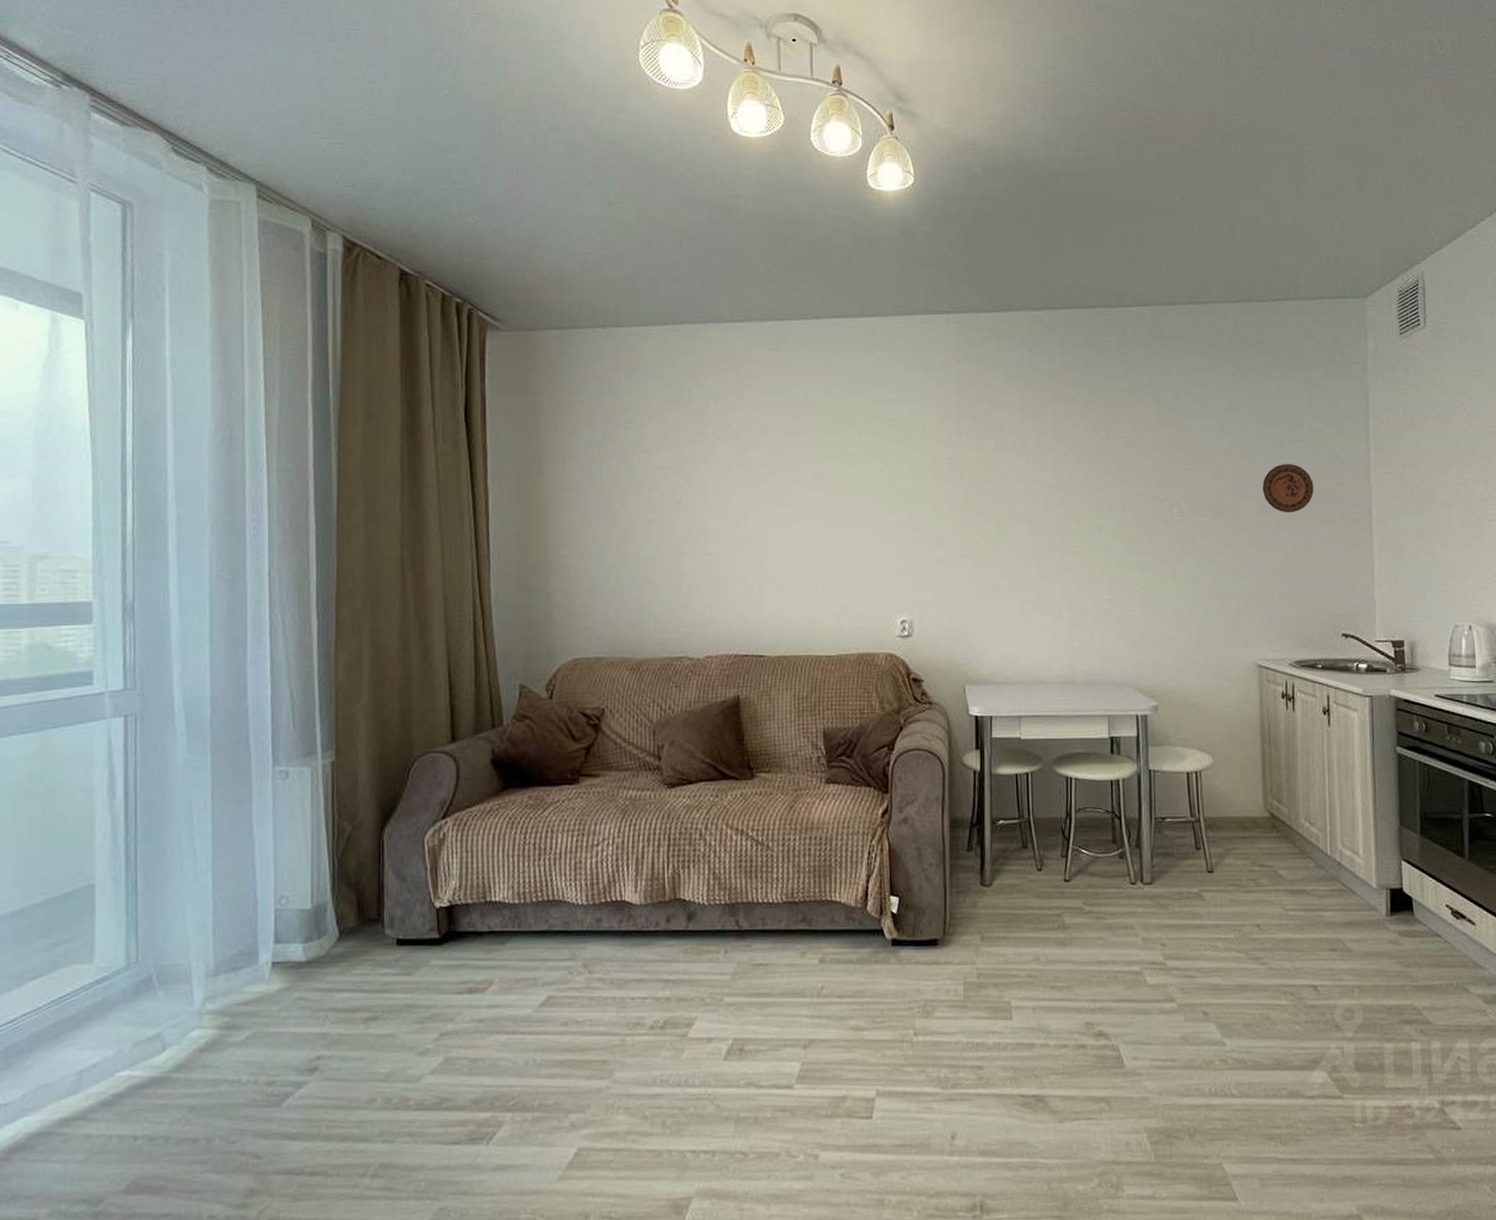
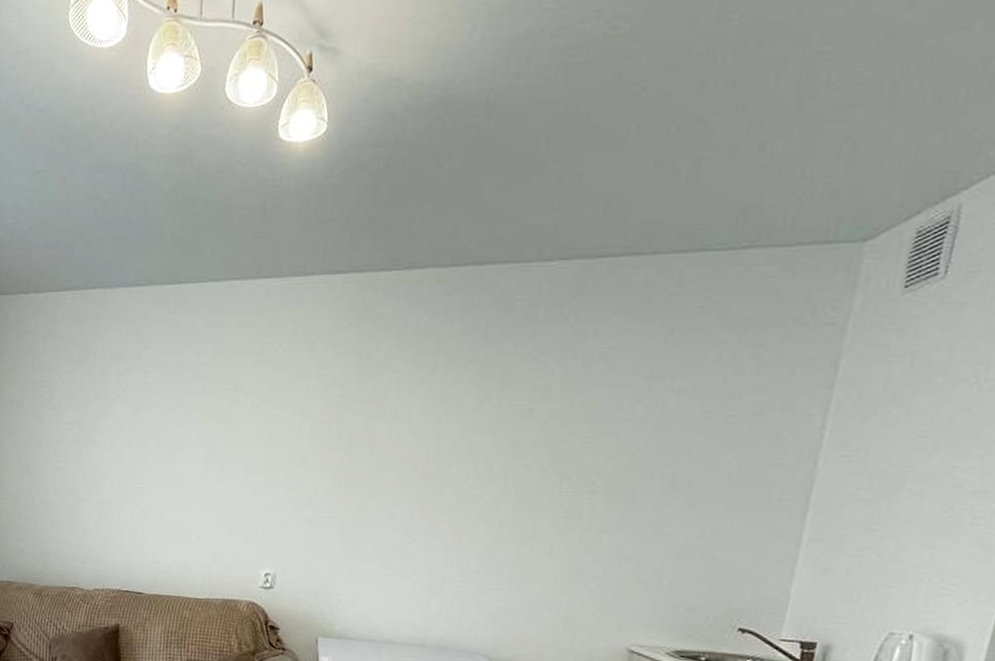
decorative plate: present [1262,464,1314,513] -> none [672,441,741,496]

